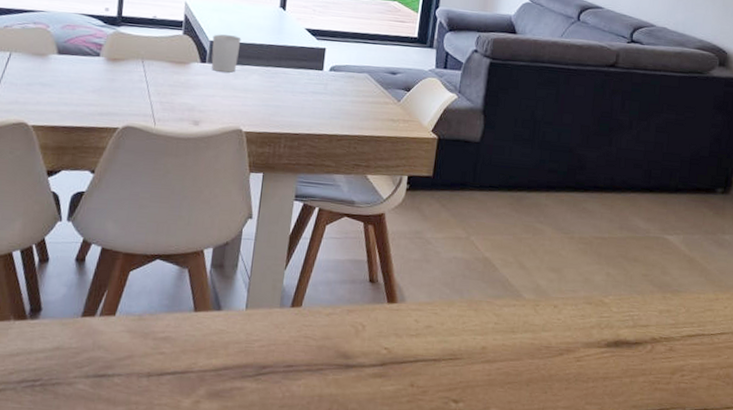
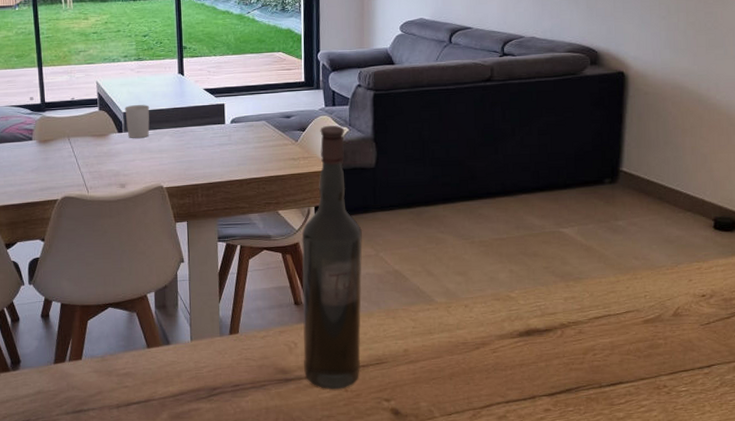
wine bottle: none [368,89,455,383] -> present [301,125,363,390]

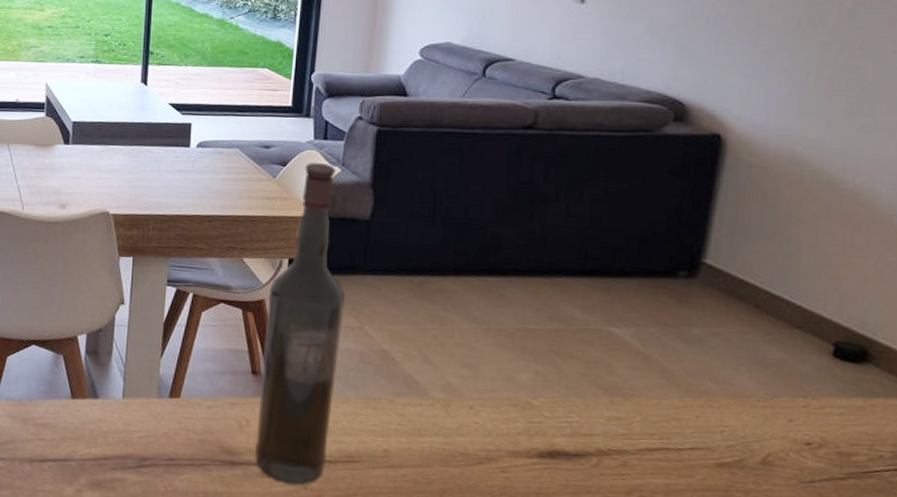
candle holder: present [125,105,150,138] -> none [74,114,104,153]

